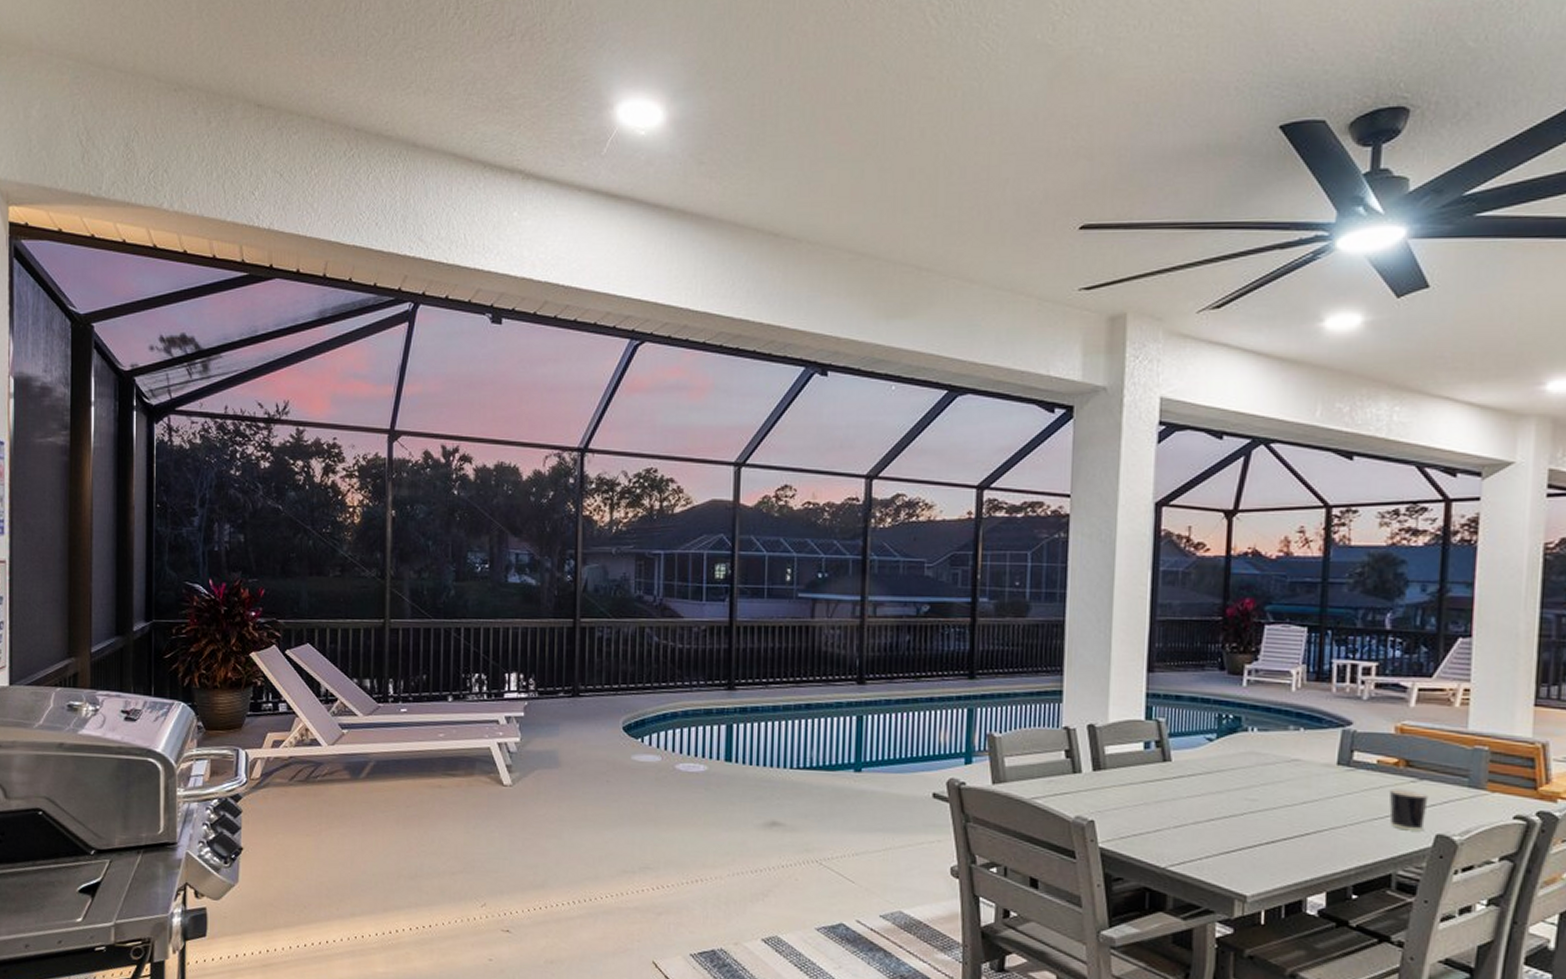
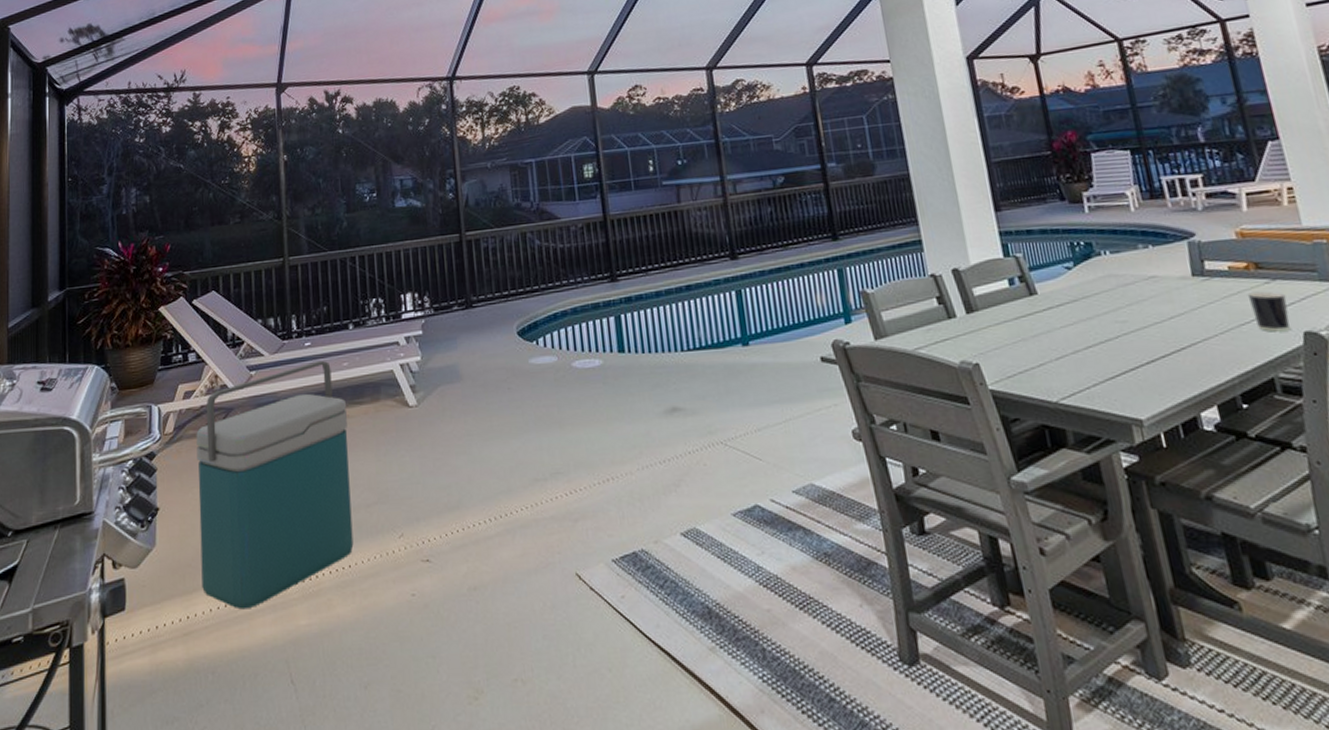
cooler: none [283,728,440,951] -> present [196,360,354,610]

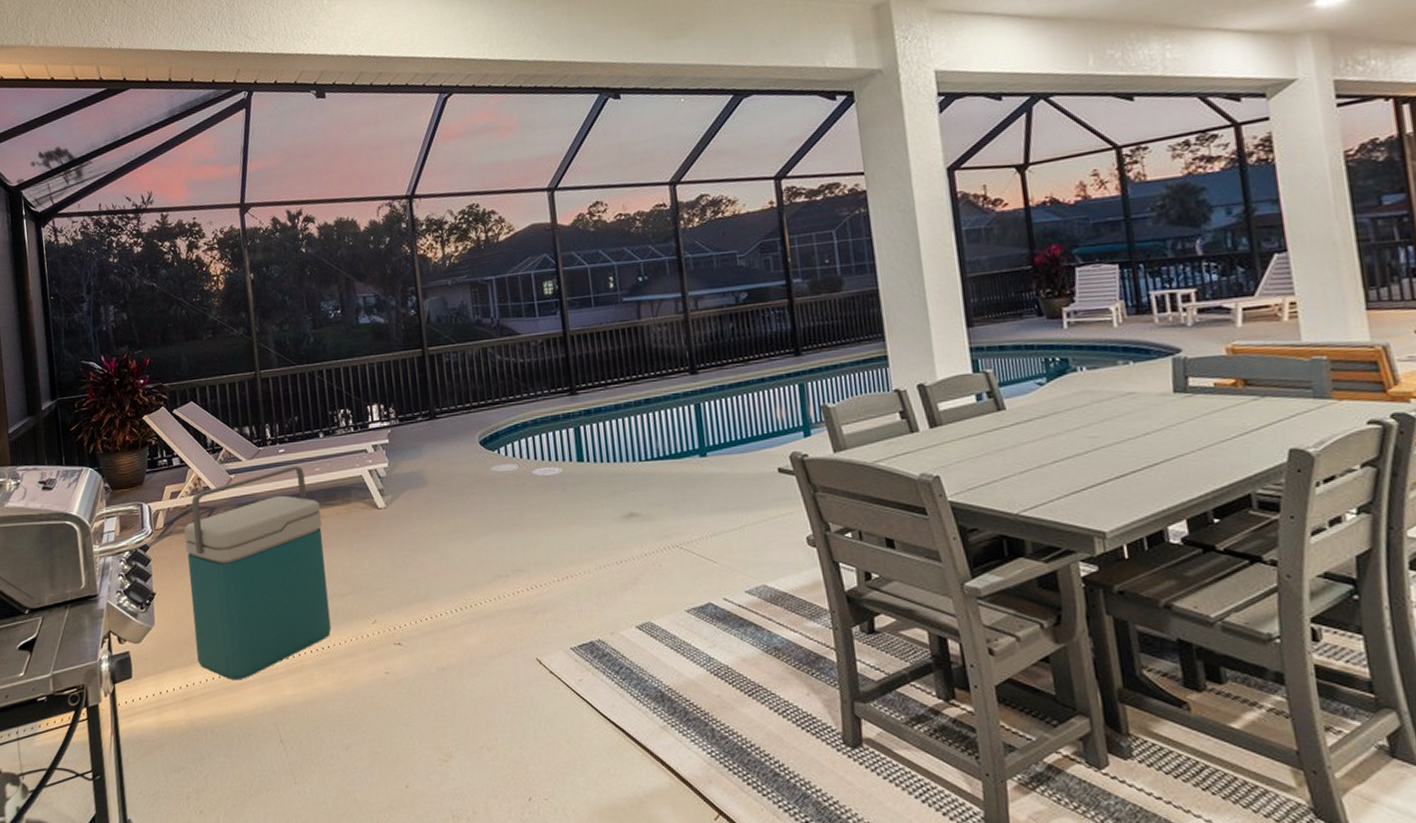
mug: present [1247,291,1290,332] -> none [1231,408,1275,449]

